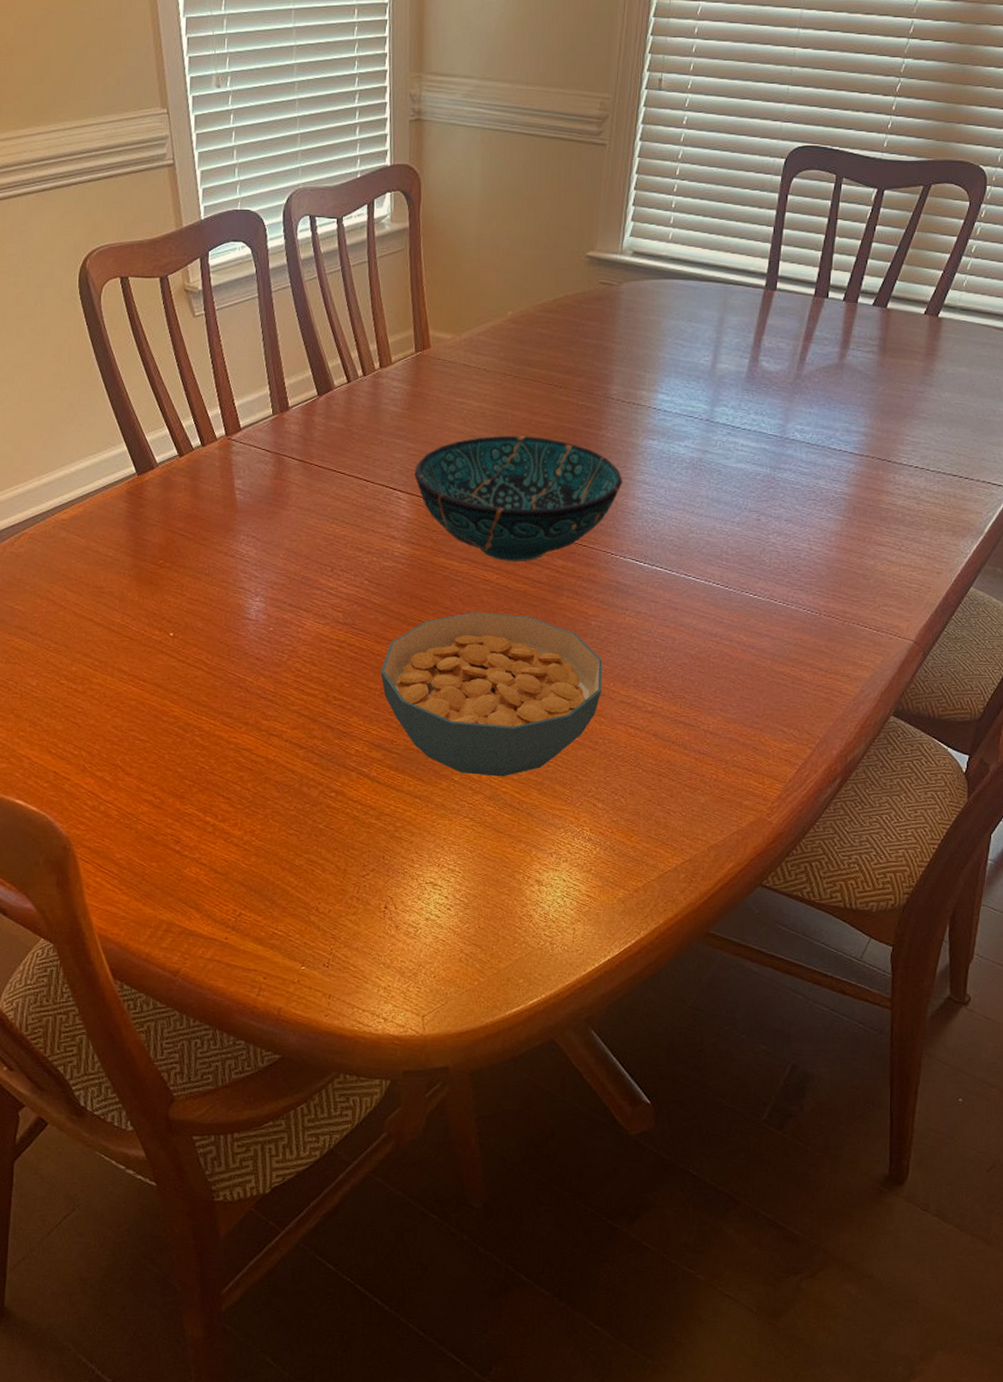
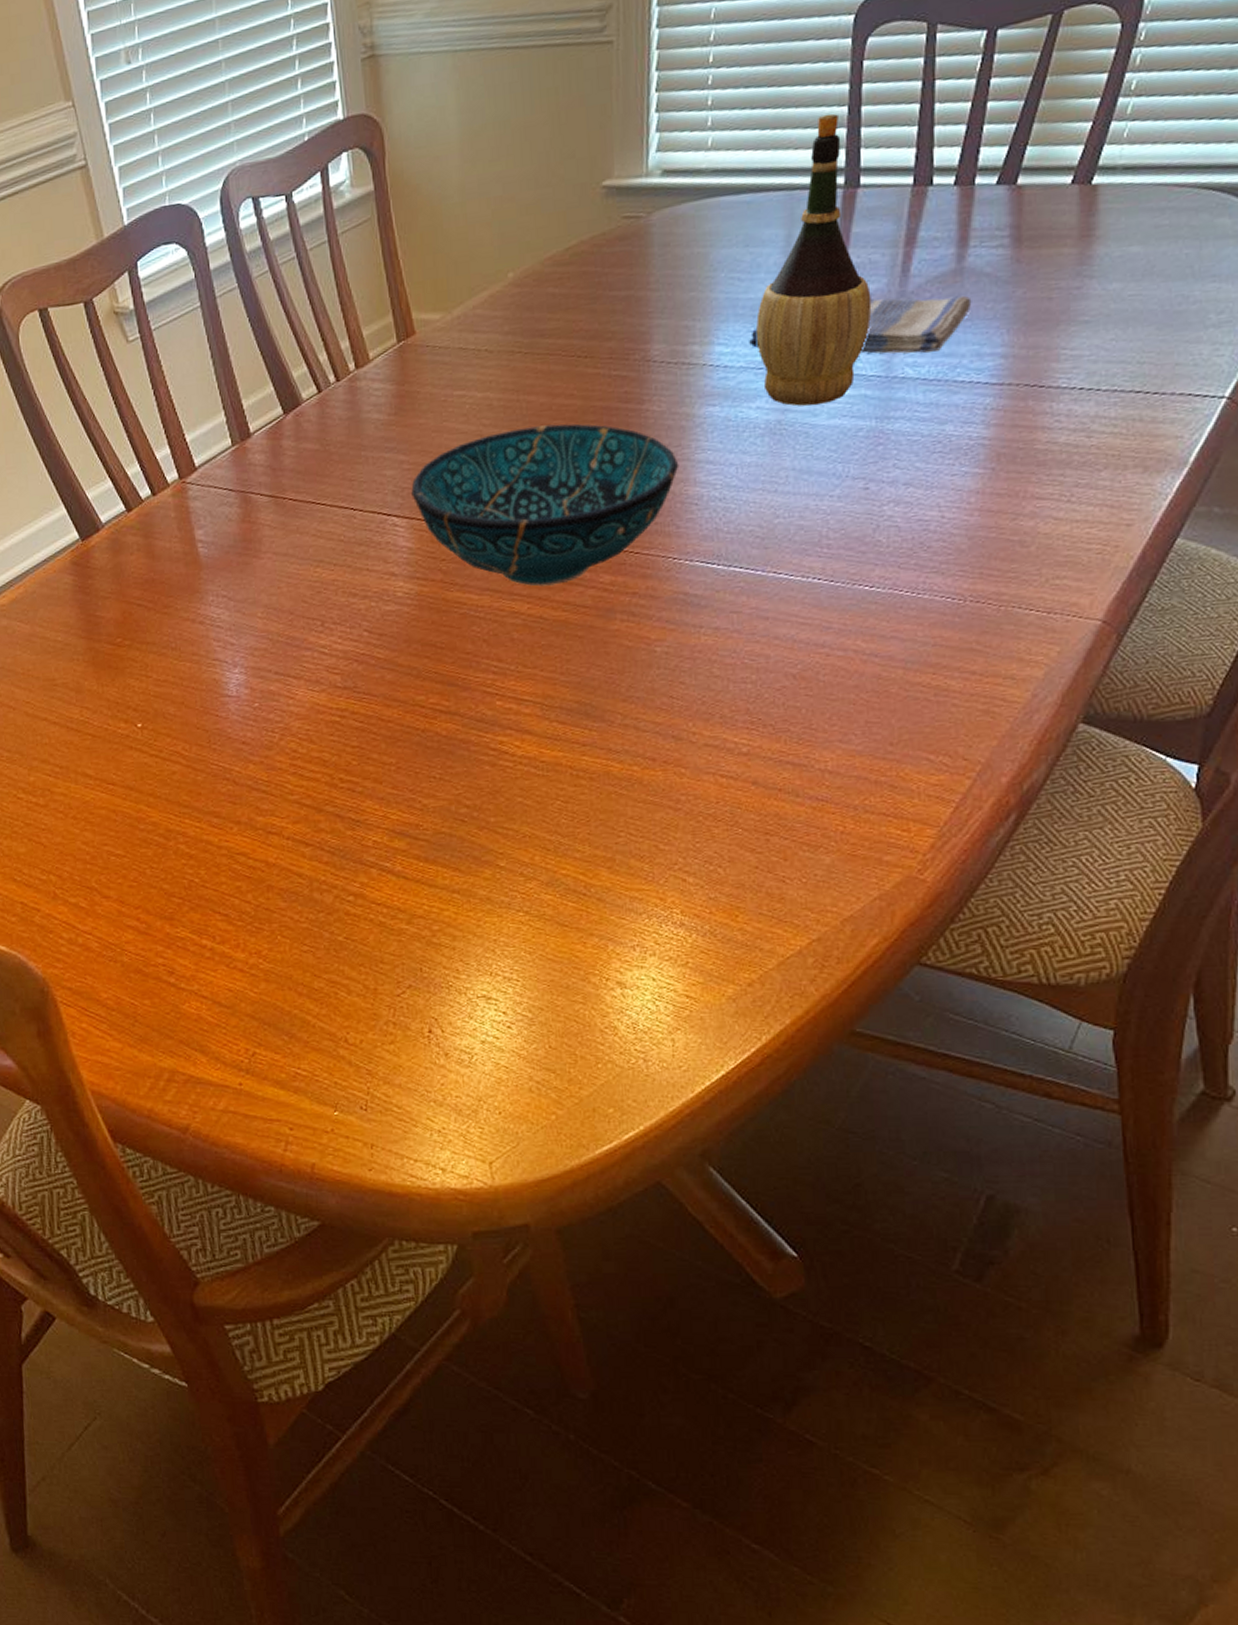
cereal bowl: present [381,611,603,777] -> none [394,650,678,857]
dish towel: none [684,377,847,423] -> present [749,295,972,354]
wine bottle: none [690,230,776,451] -> present [756,113,872,406]

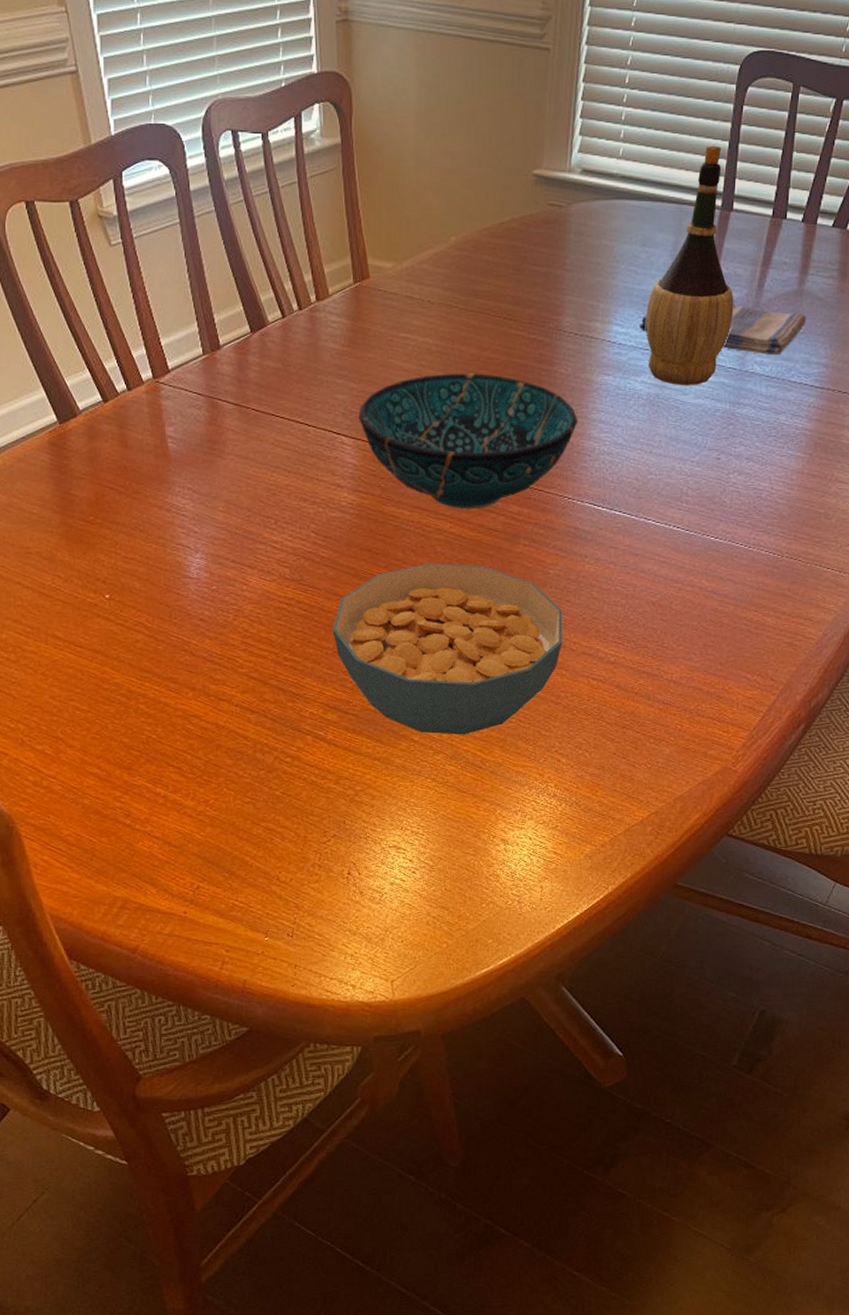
cereal bowl: none [394,650,678,857] -> present [332,563,563,735]

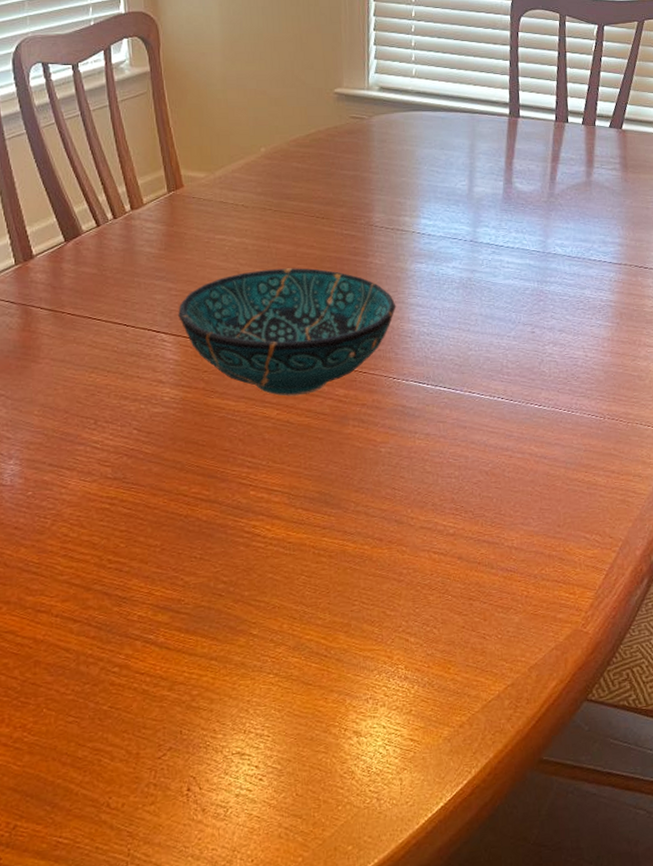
cereal bowl: present [332,563,563,735] -> none [159,449,400,626]
dish towel: present [640,305,807,355] -> none [446,196,598,238]
wine bottle: present [646,145,734,386] -> none [451,64,532,269]

